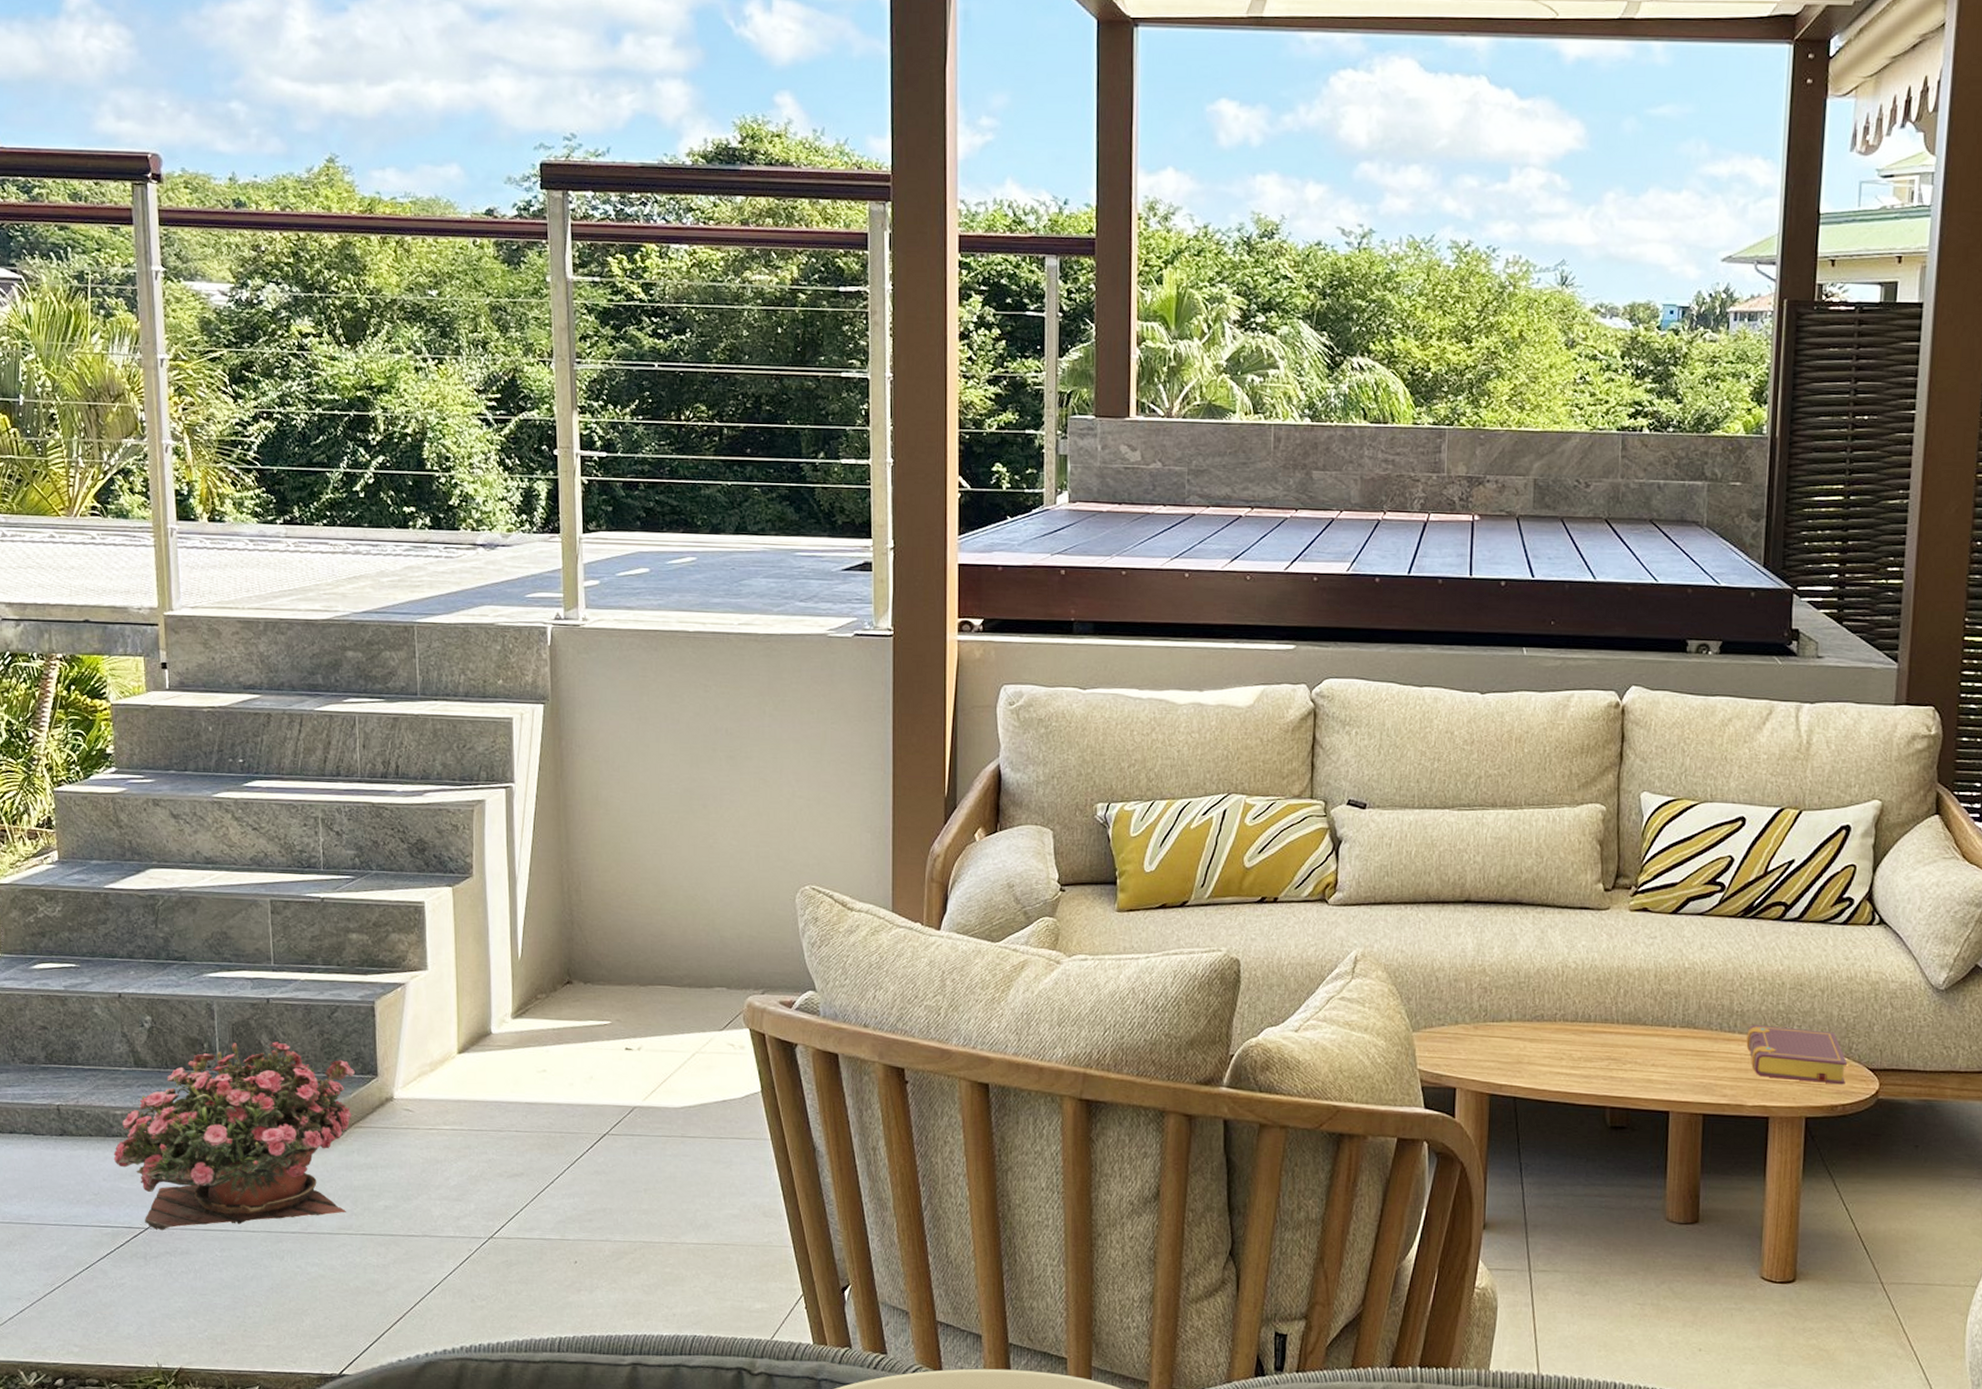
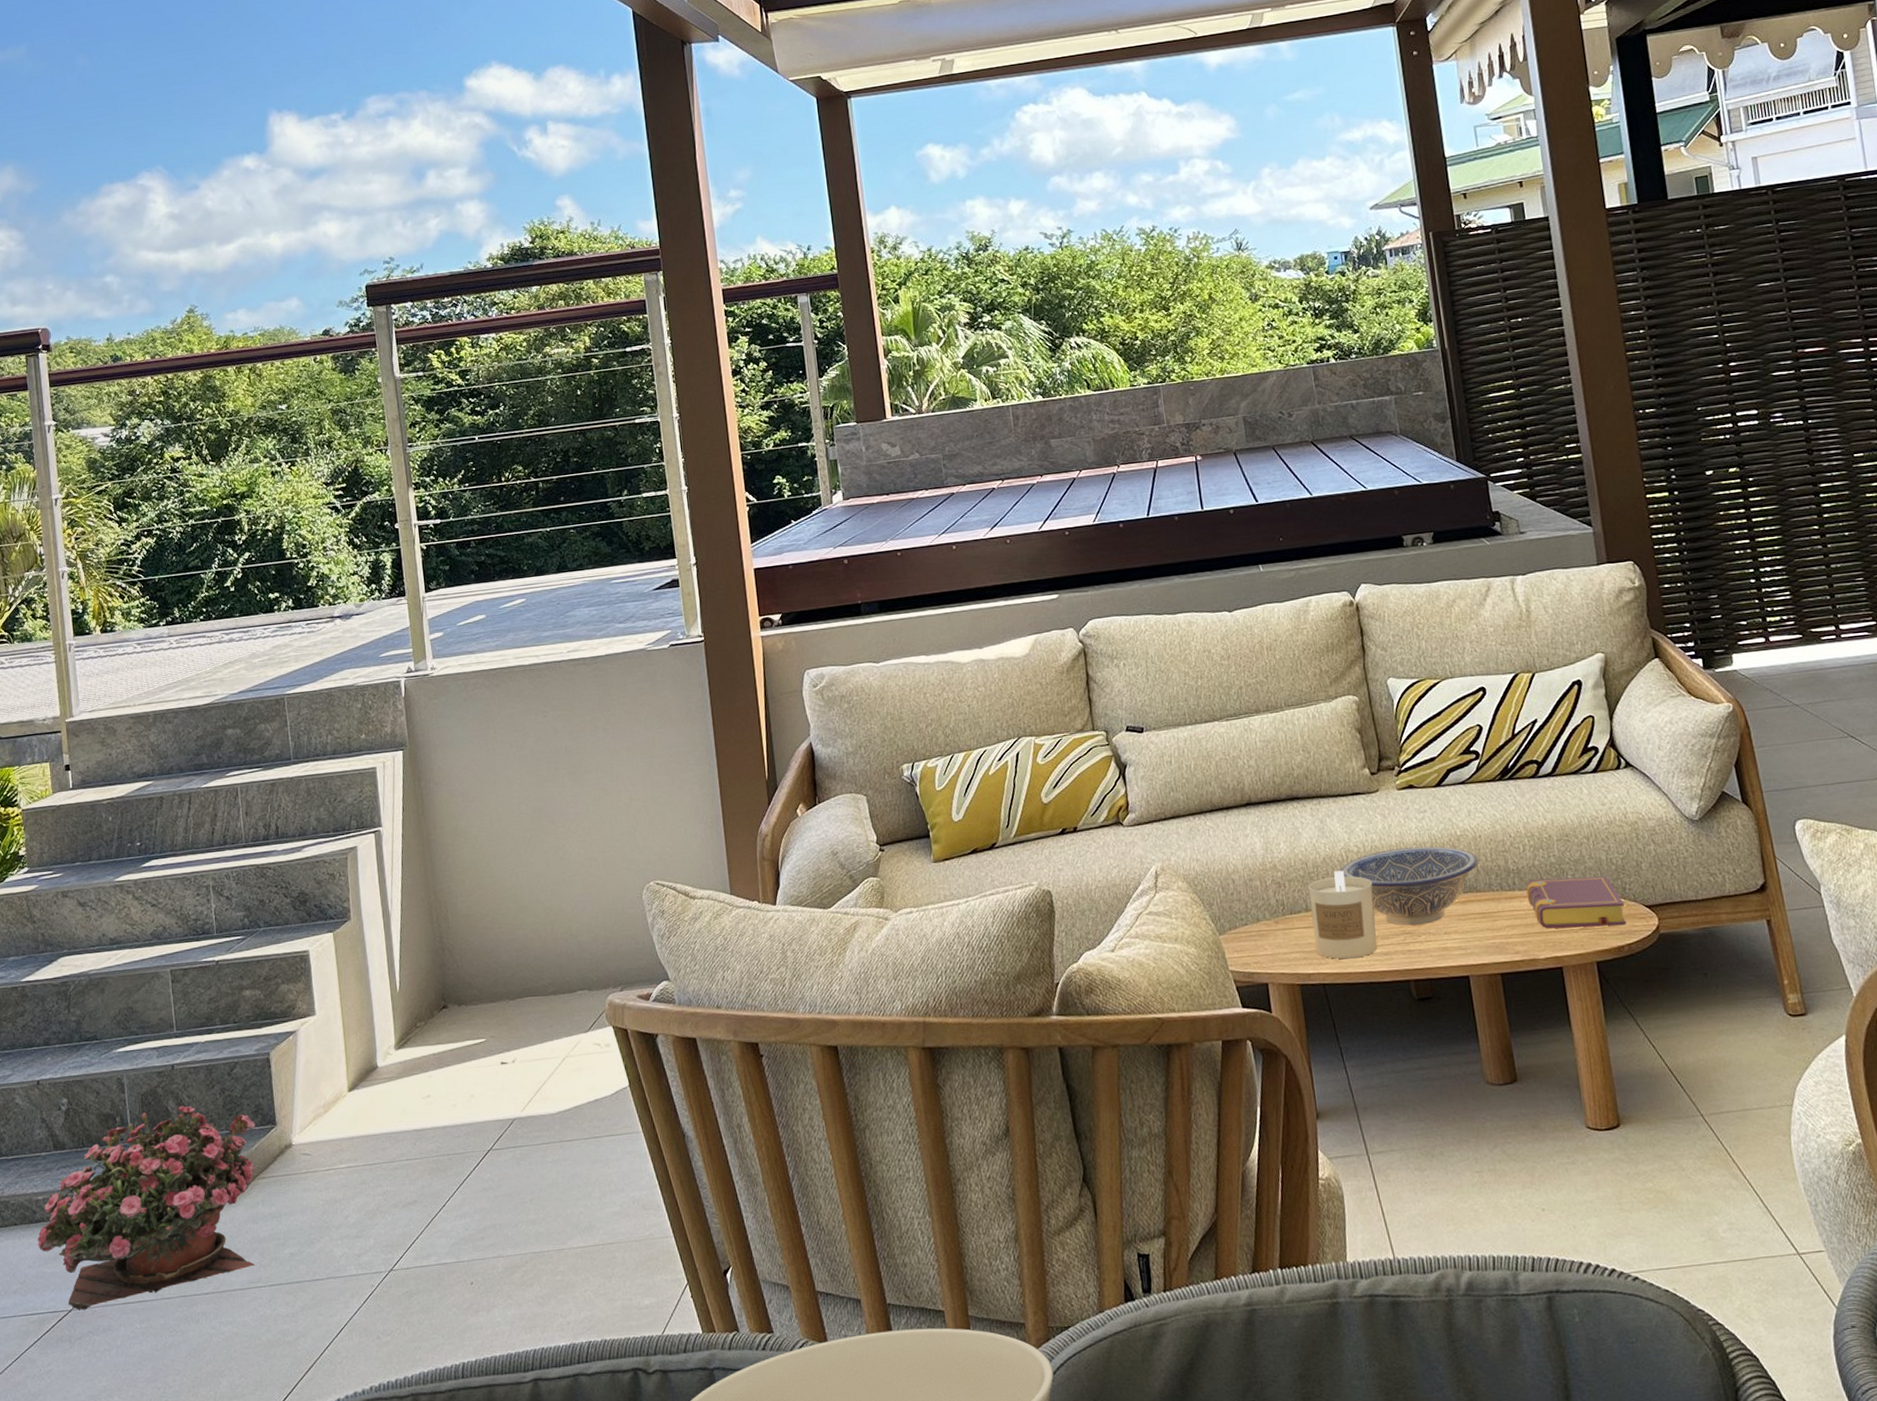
candle: none [1512,985,1586,1076] -> present [1308,870,1378,959]
decorative bowl: none [1553,971,1702,1053] -> present [1340,846,1478,926]

